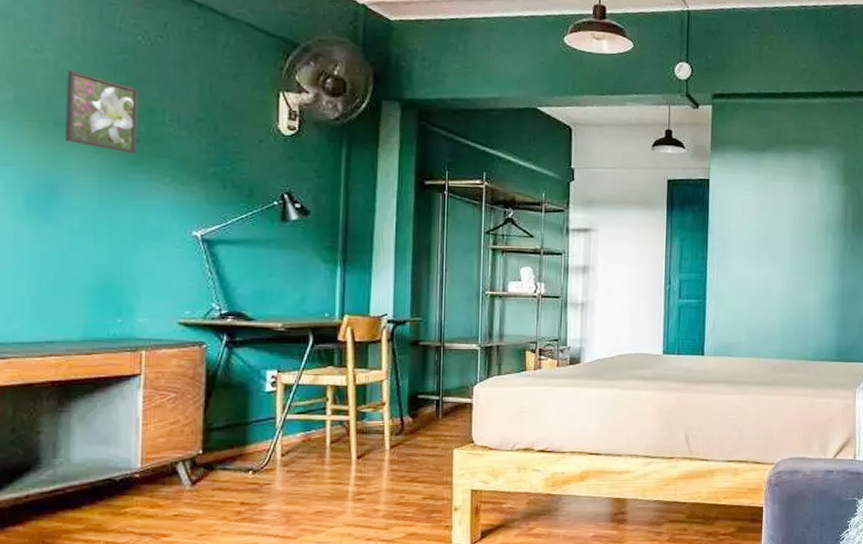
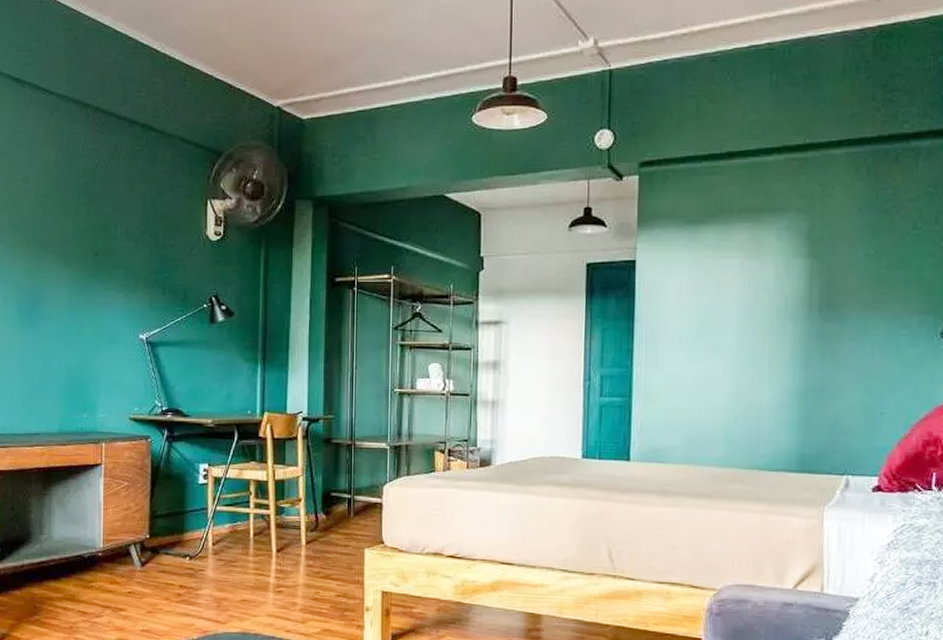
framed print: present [64,70,139,154] -> none [44,195,97,267]

